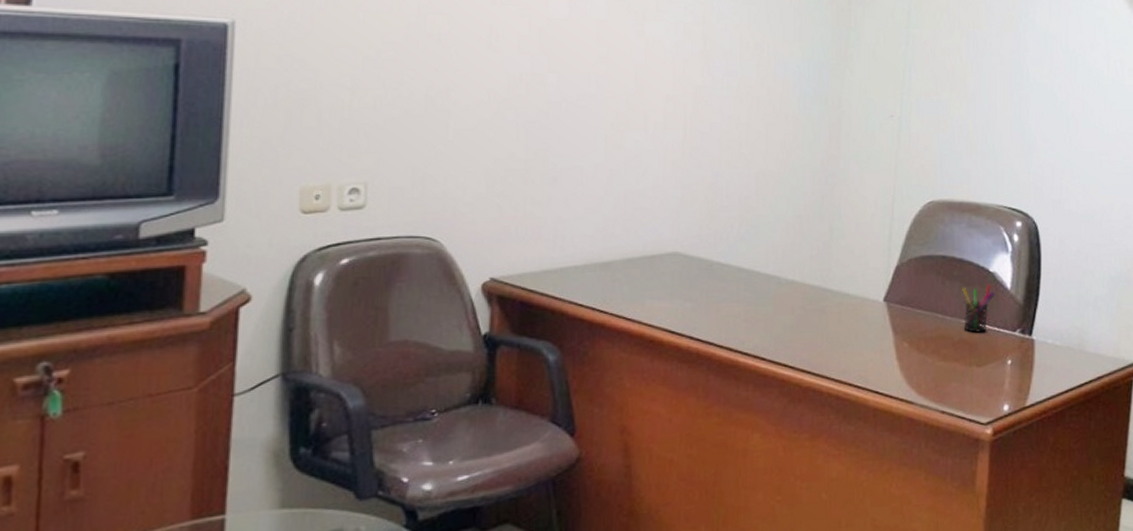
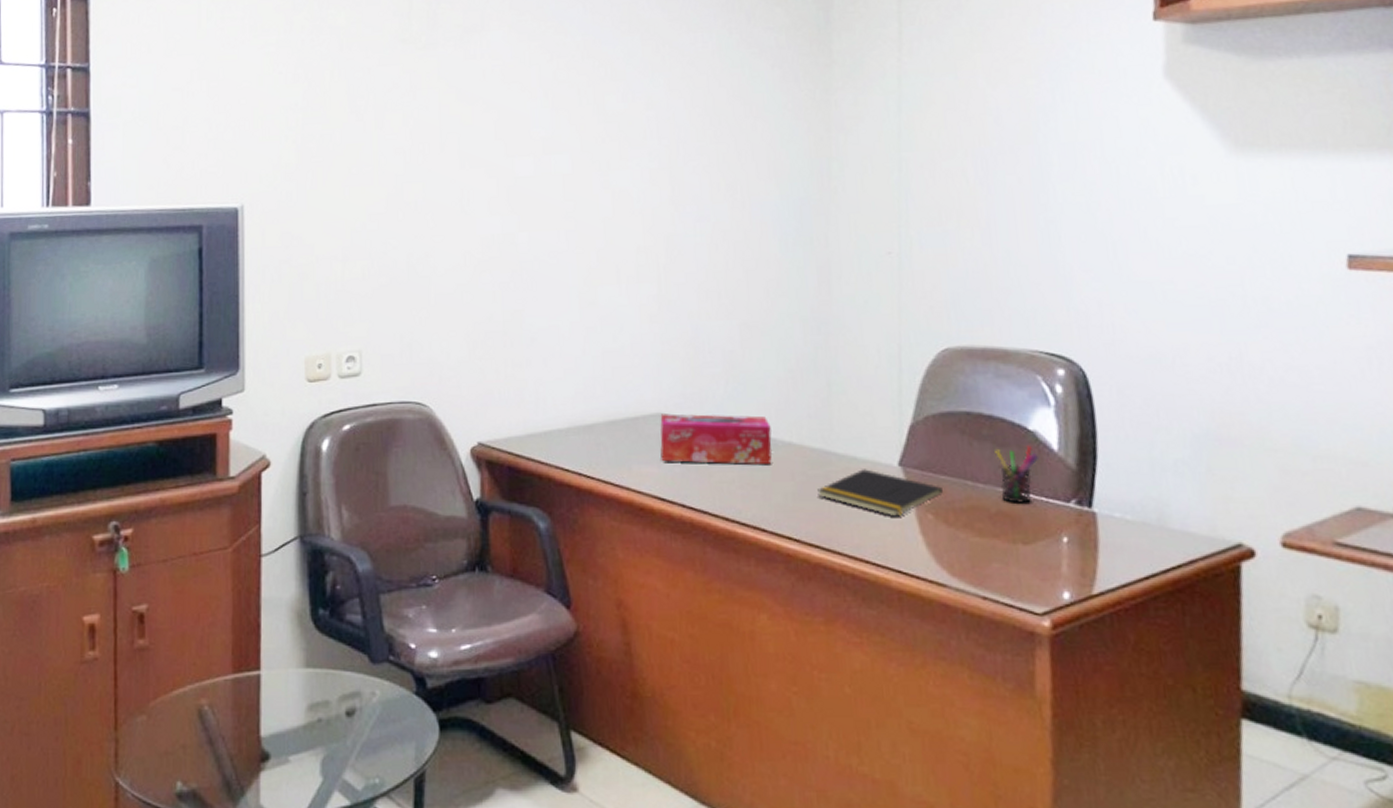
tissue box: none [673,253,777,300] -> present [660,413,772,464]
notepad: none [813,304,919,345] -> present [817,469,944,517]

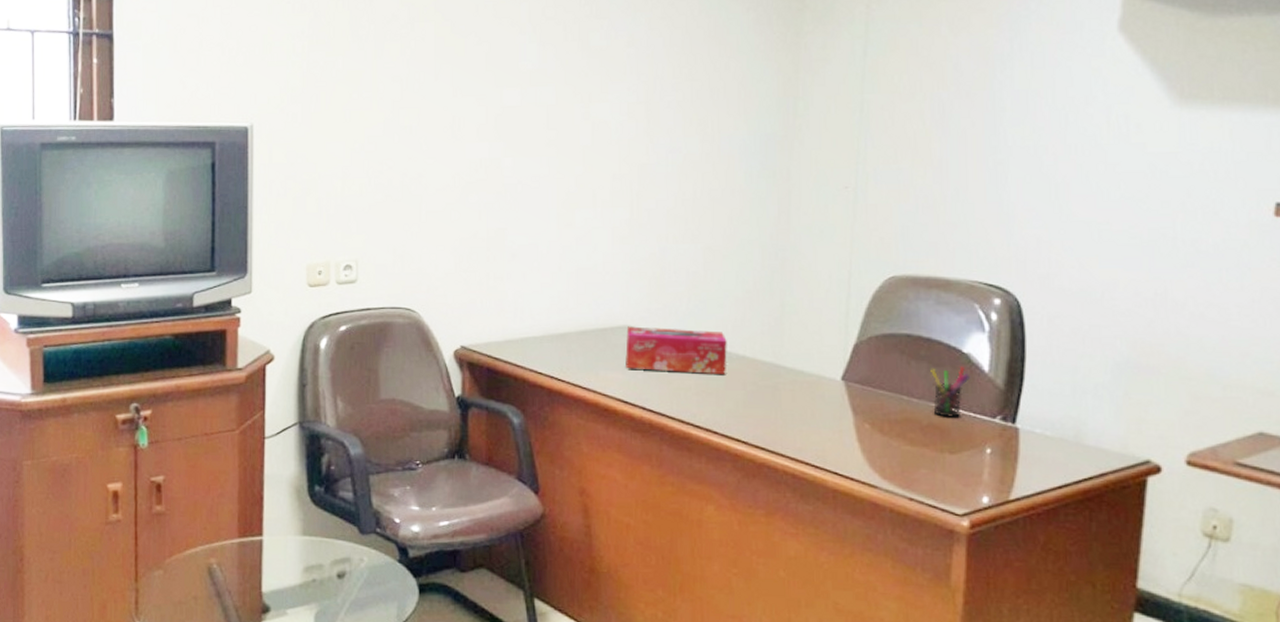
notepad: present [817,469,944,517] -> none [766,382,881,425]

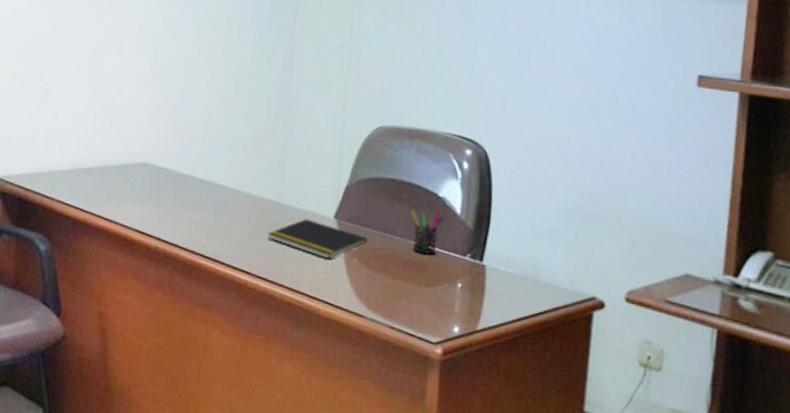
tissue box: present [625,326,727,374] -> none [144,163,235,210]
notepad: none [766,382,881,425] -> present [268,219,368,259]

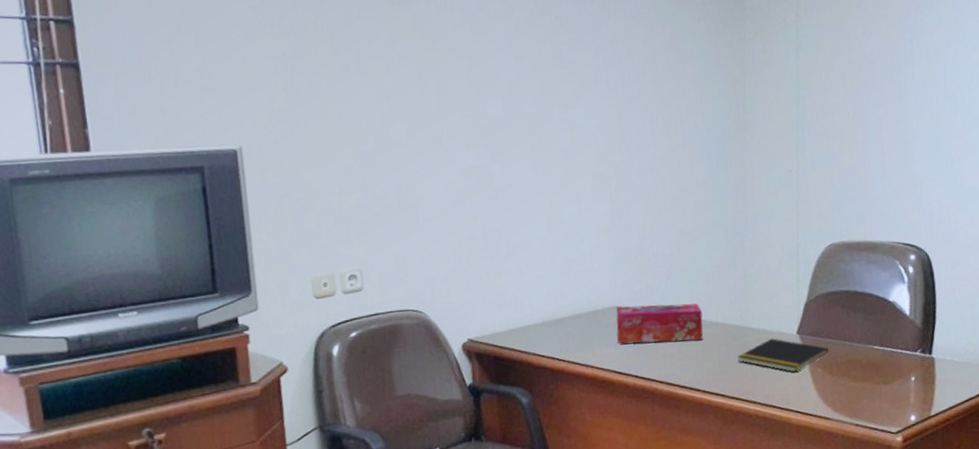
tissue box: none [144,163,235,210] -> present [616,303,703,344]
pen holder: present [411,209,444,255] -> none [866,313,896,356]

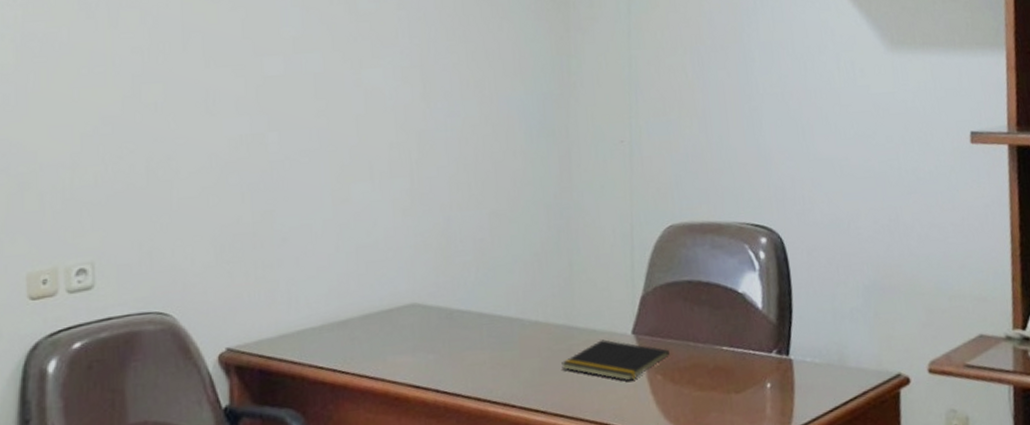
tissue box: present [616,303,703,344] -> none [414,299,520,350]

